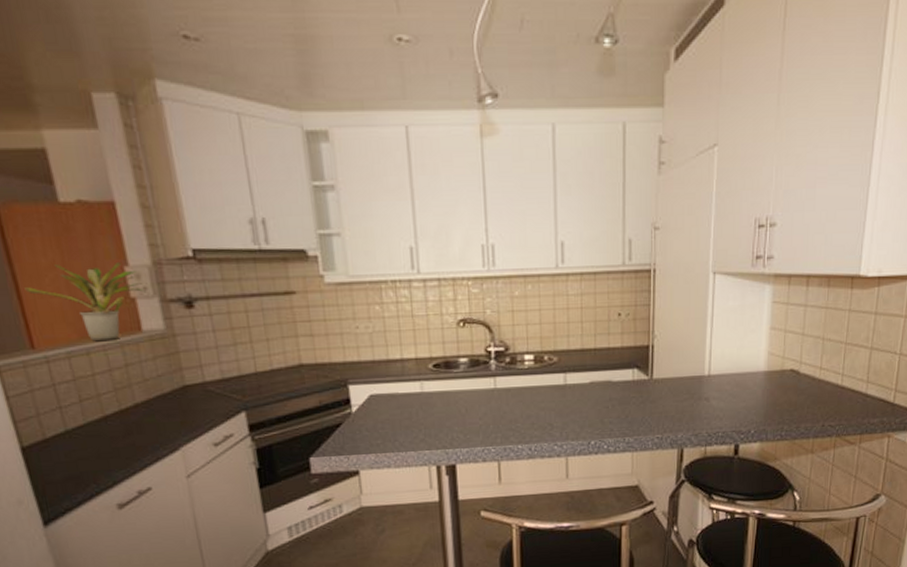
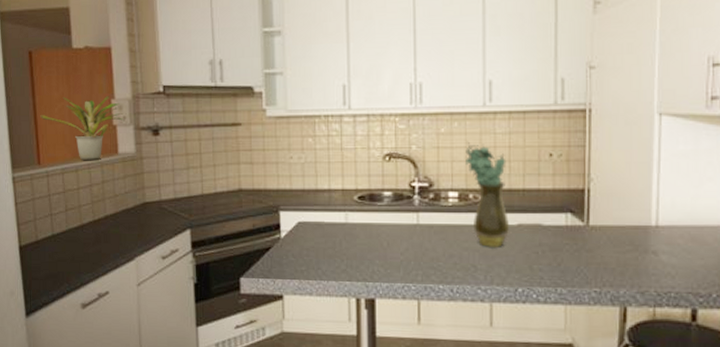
vase: none [540,303,582,407] -> present [465,141,509,249]

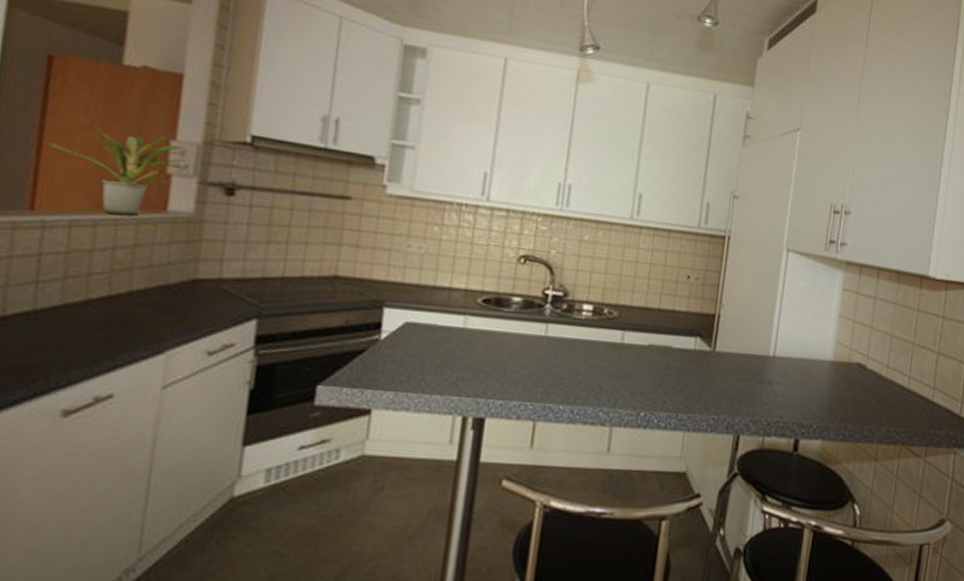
vase: present [465,141,509,249] -> none [604,252,646,369]

